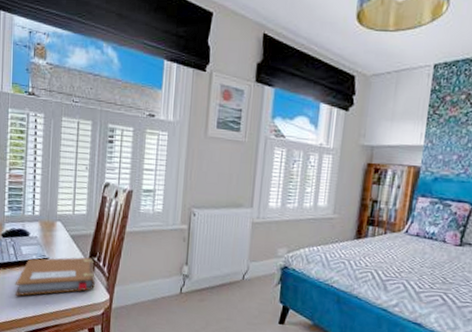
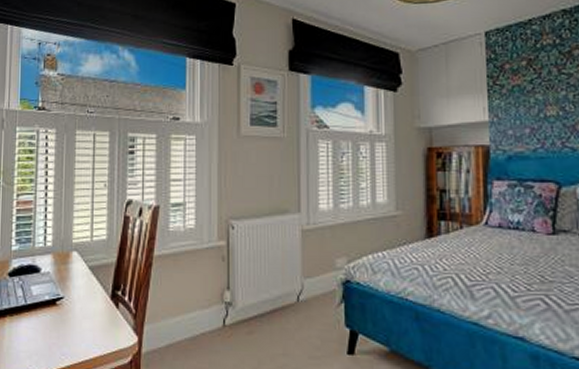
notebook: present [14,257,95,296] -> none [23,291,120,349]

